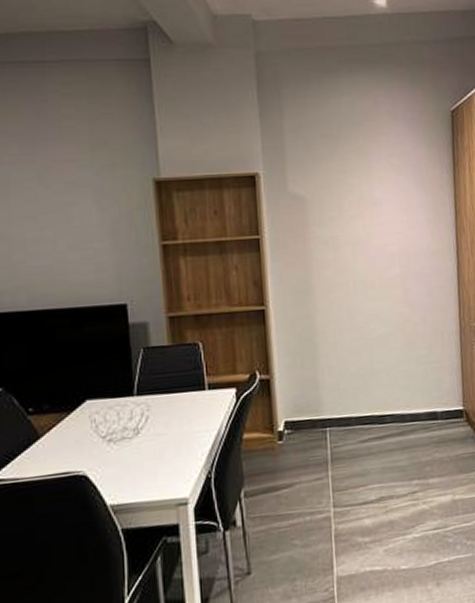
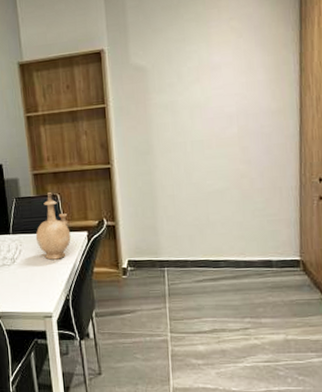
vase: none [168,340,215,427] -> present [35,192,71,260]

